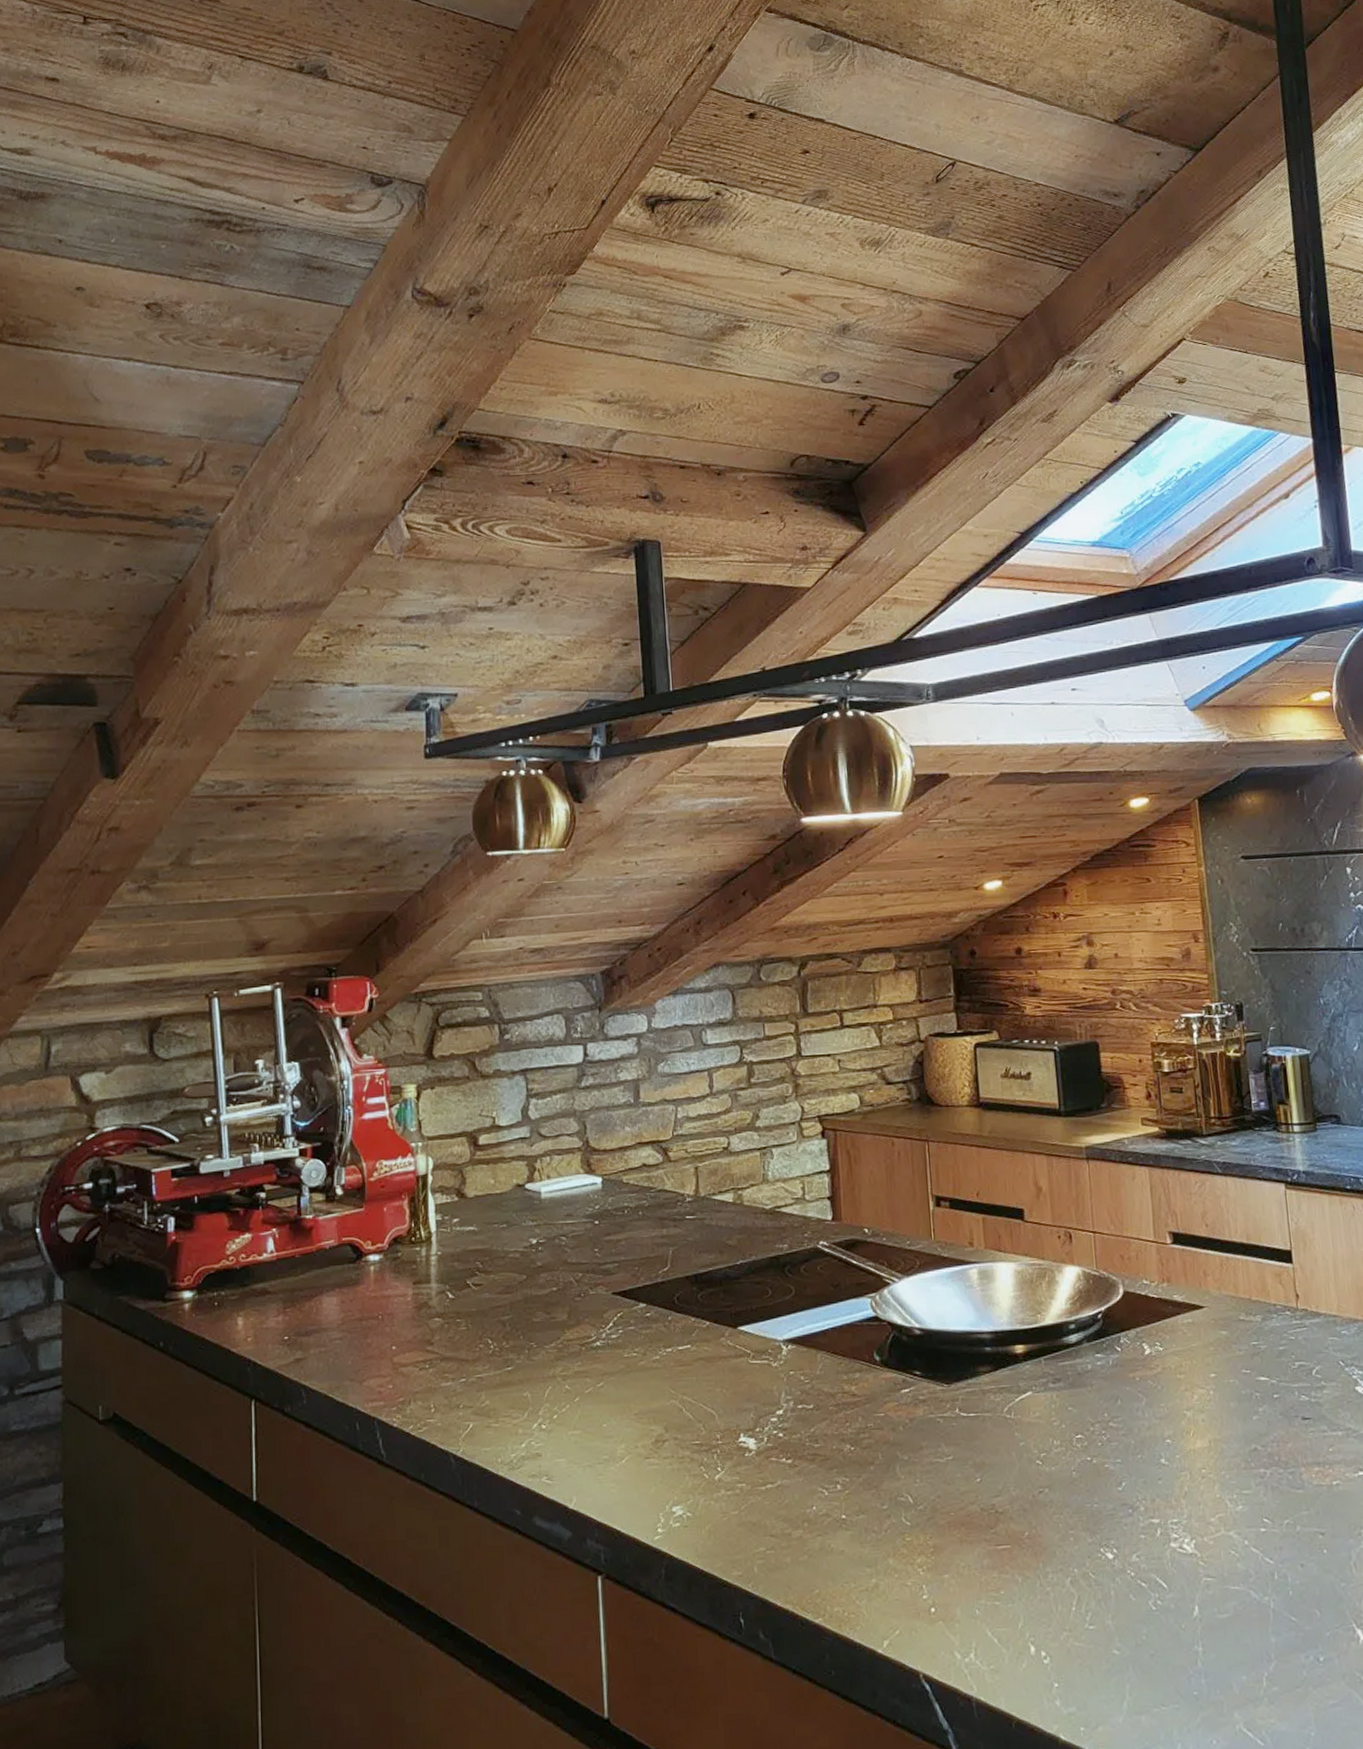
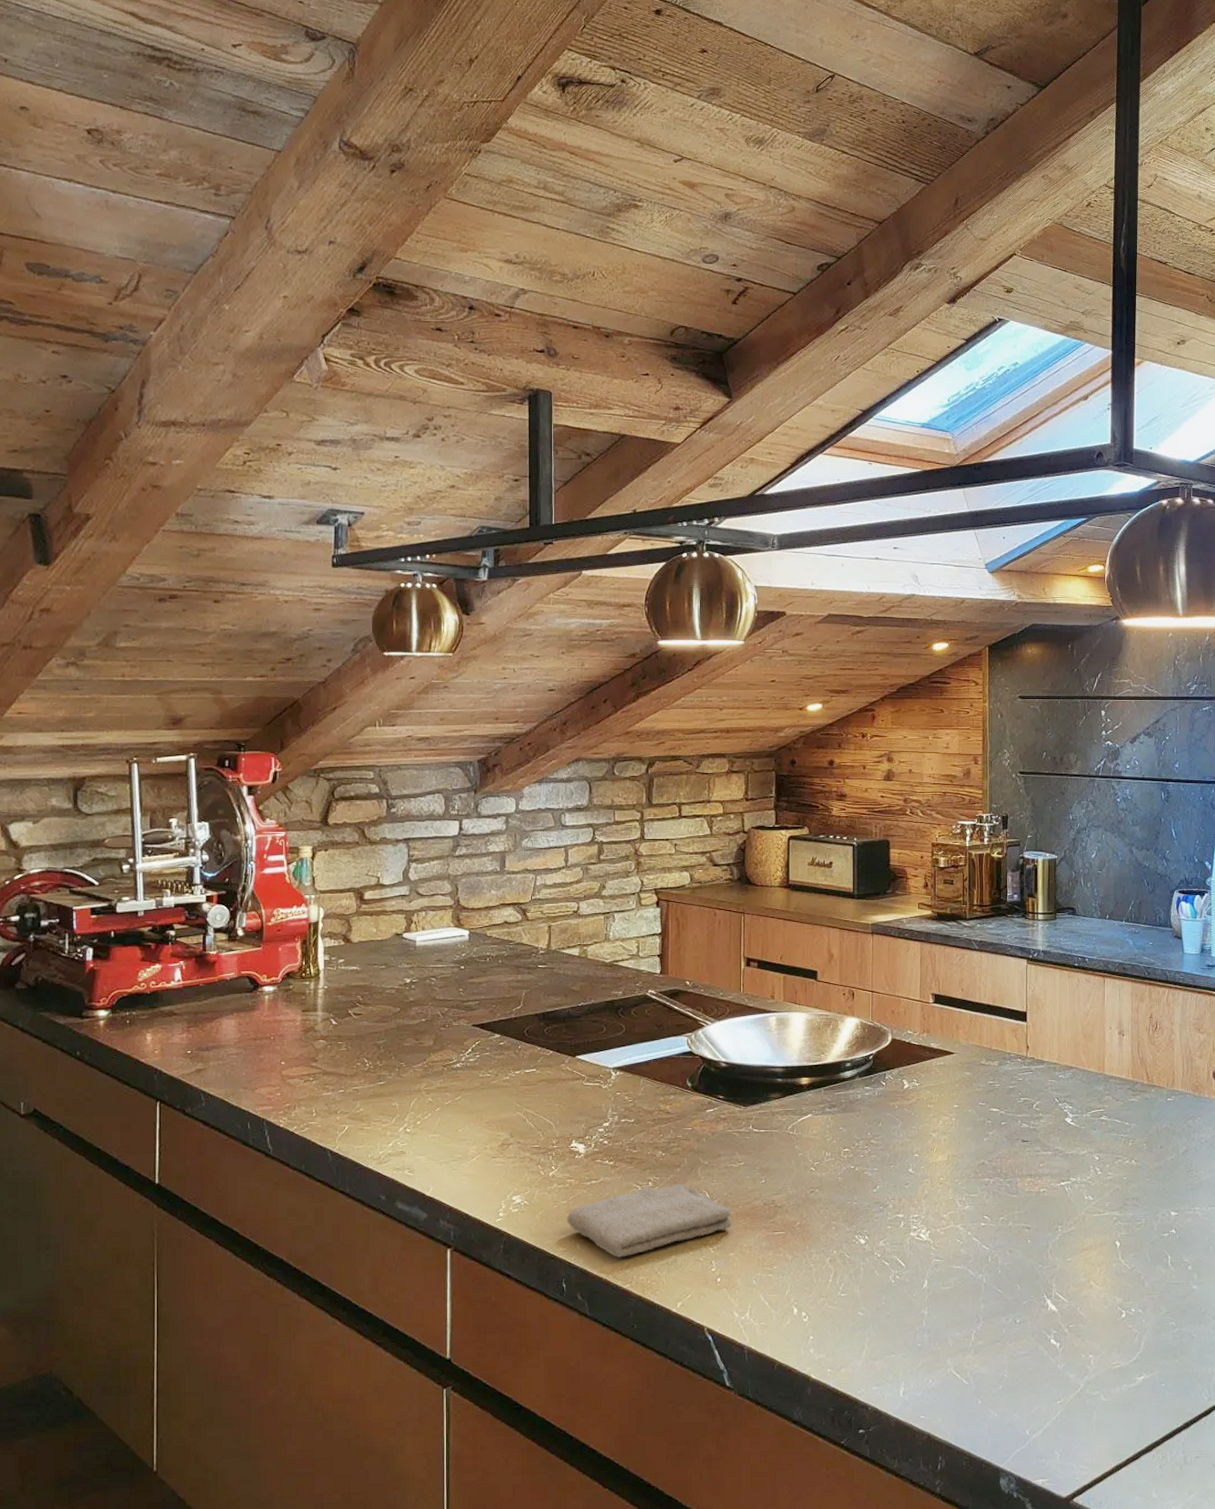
washcloth: none [739,1485,944,1583] -> present [566,1183,732,1258]

